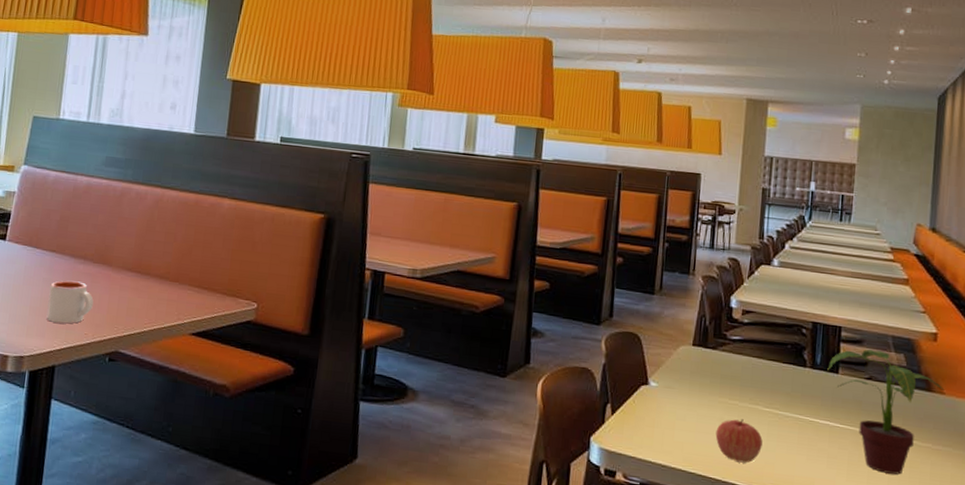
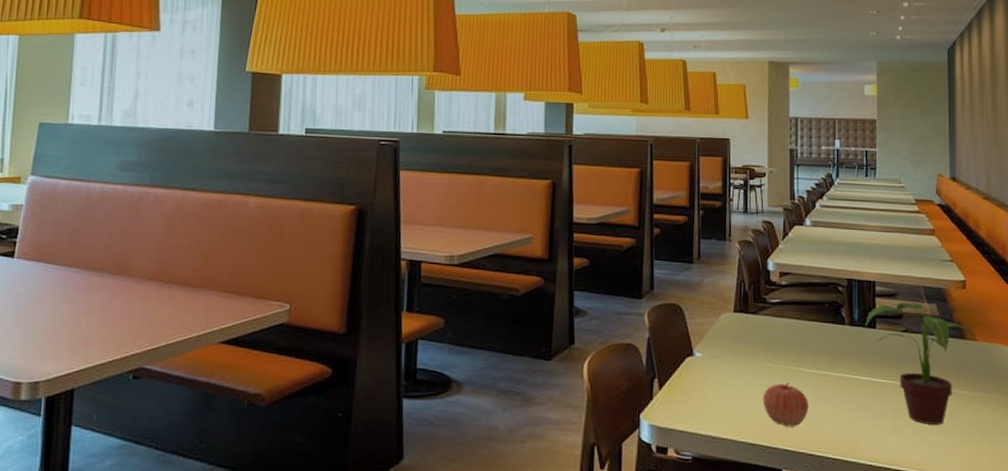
mug: present [46,280,94,324] -> none [62,295,114,342]

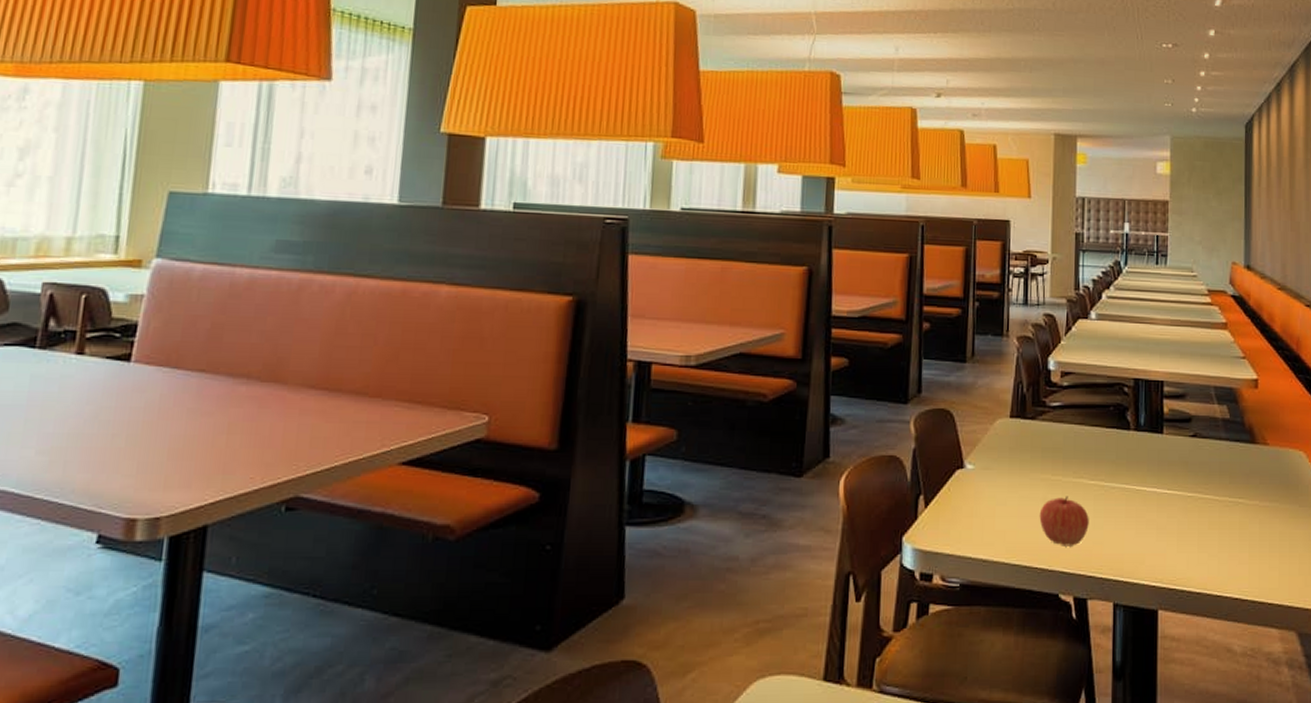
potted plant: present [865,302,977,425] -> none [1152,404,1268,539]

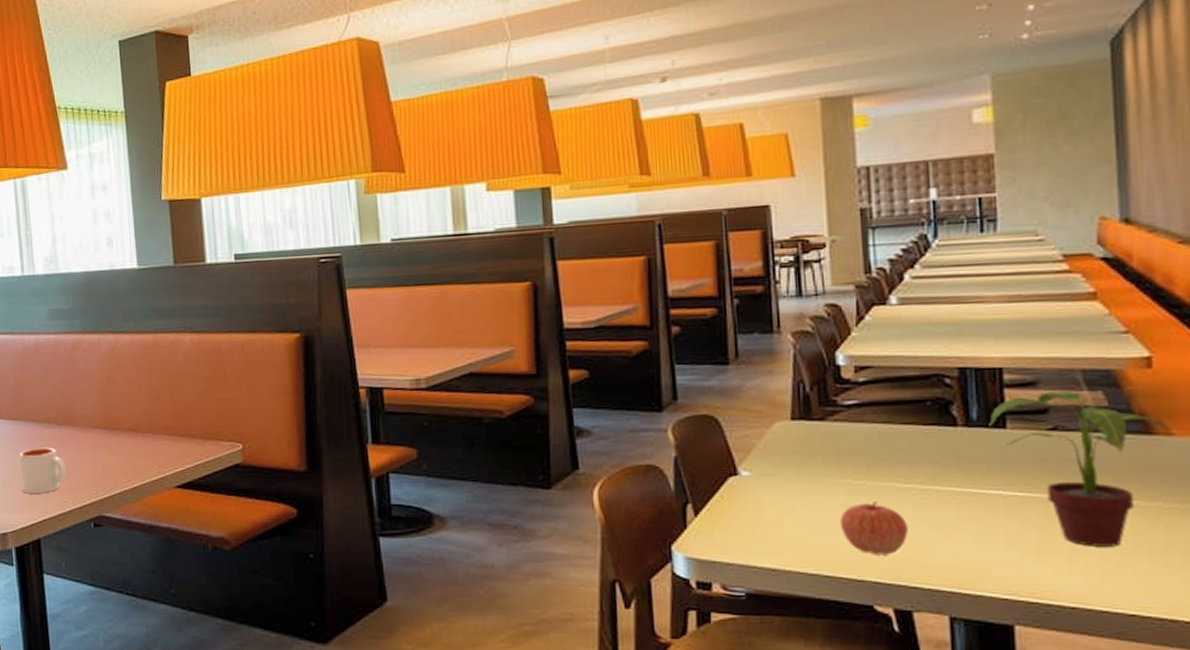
mug: none [193,408,262,467] -> present [19,447,67,494]
potted plant: none [1152,404,1268,539] -> present [989,391,1173,547]

